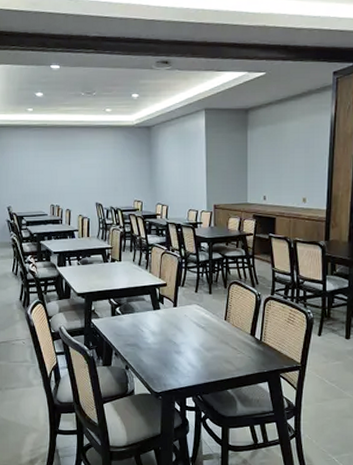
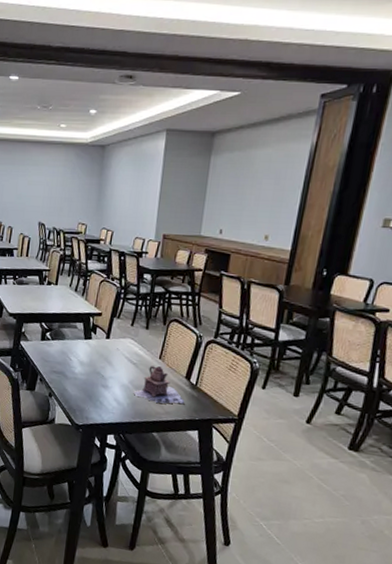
teapot: none [205,326,253,361] -> present [133,365,185,404]

